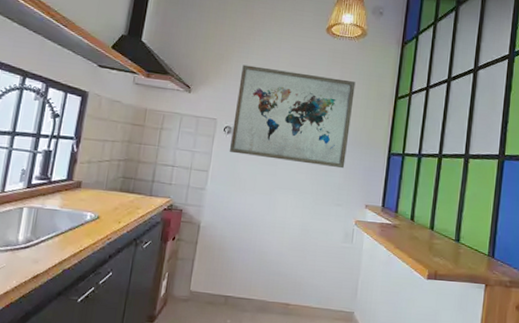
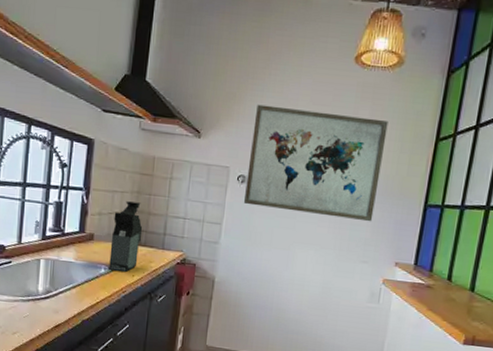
coffee maker: none [95,150,132,219] -> present [109,201,143,272]

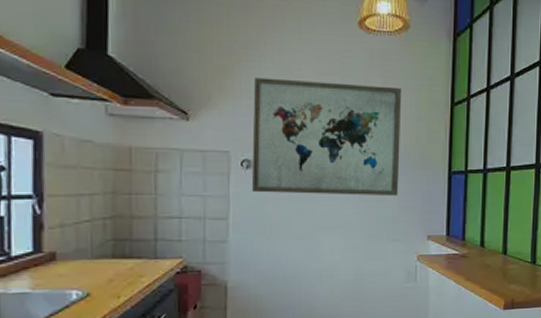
coffee maker: present [109,201,143,272] -> none [82,205,126,295]

